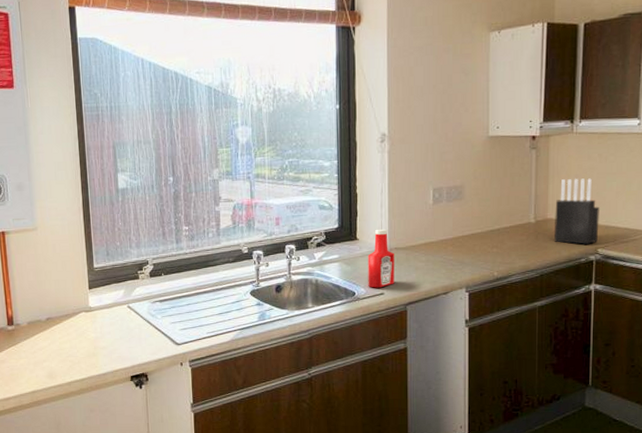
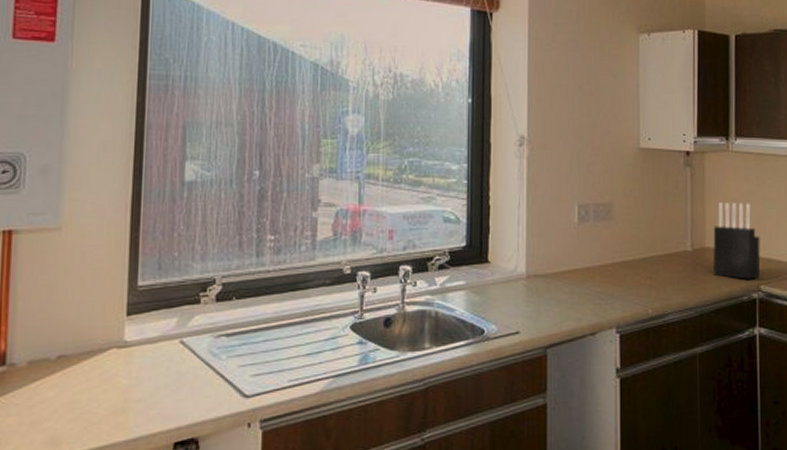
ketchup bottle: present [367,229,395,288] -> none [500,250,533,325]

